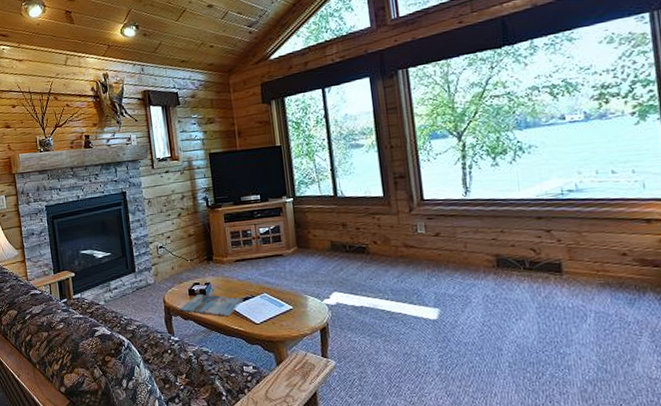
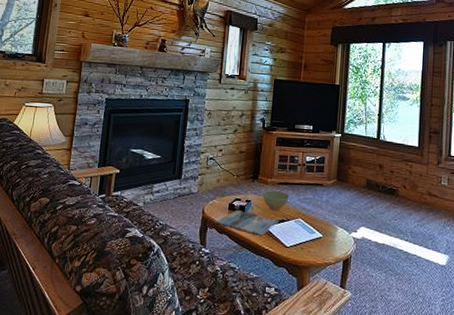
bowl: none [221,268,250,290] -> present [262,190,290,211]

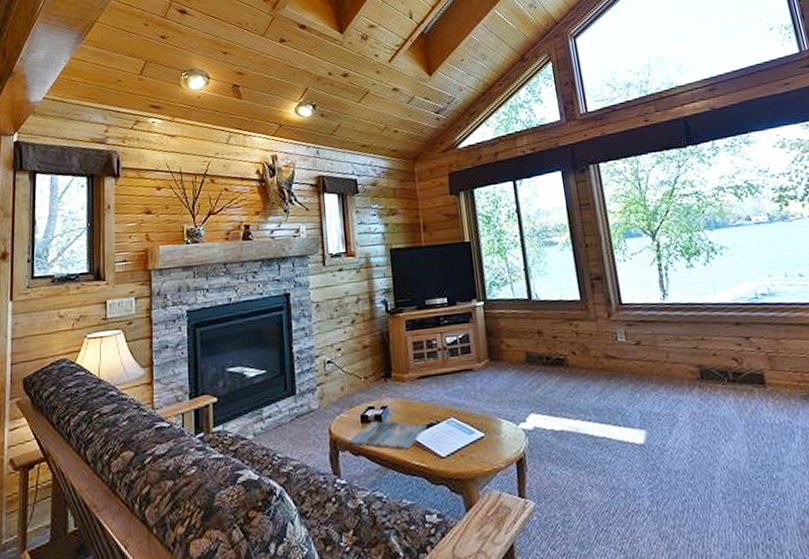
bowl: present [262,190,290,211] -> none [400,387,435,414]

